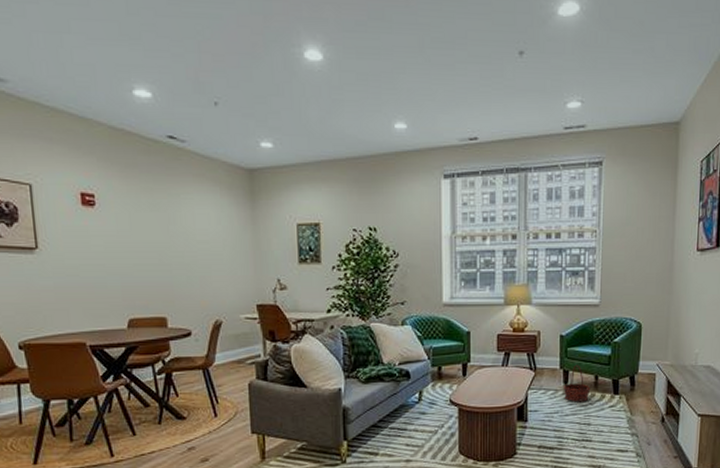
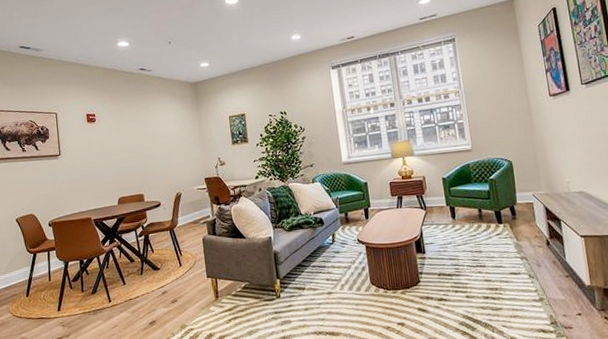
basket: present [563,364,591,402] -> none [451,201,477,234]

